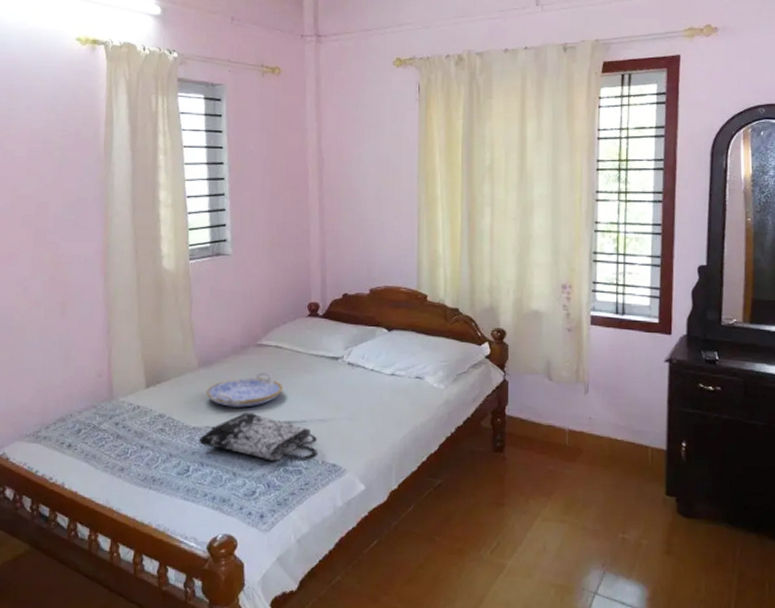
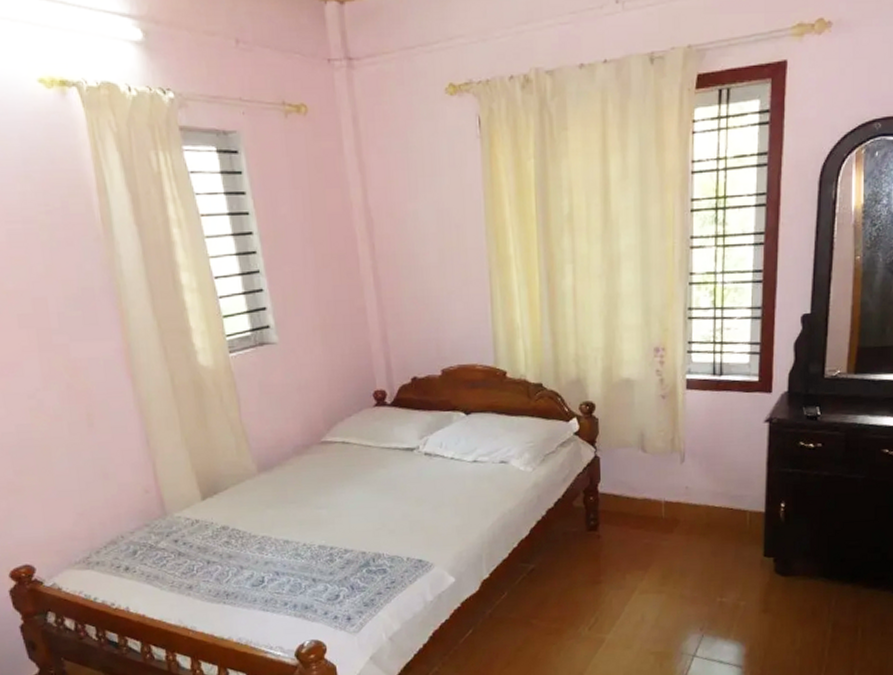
tote bag: present [198,413,318,461] -> none [269,516,401,563]
serving tray: present [206,372,284,408] -> none [271,471,357,512]

